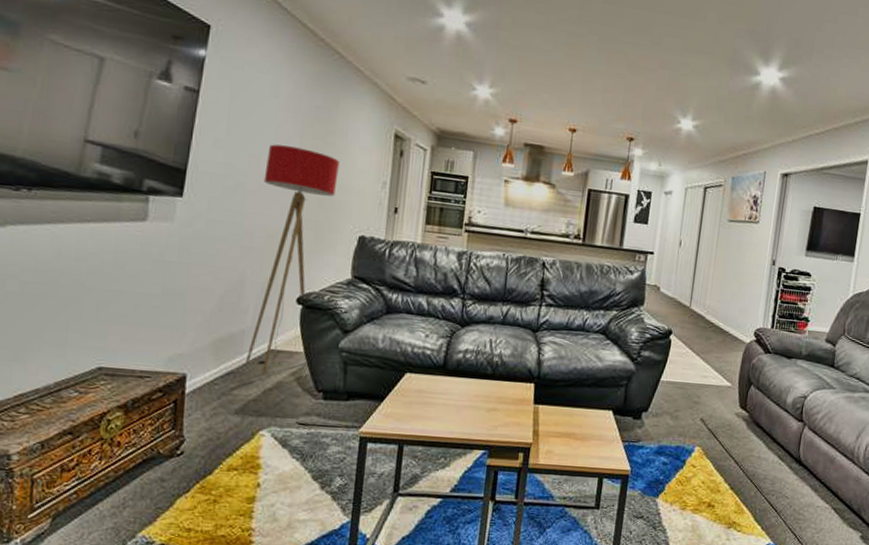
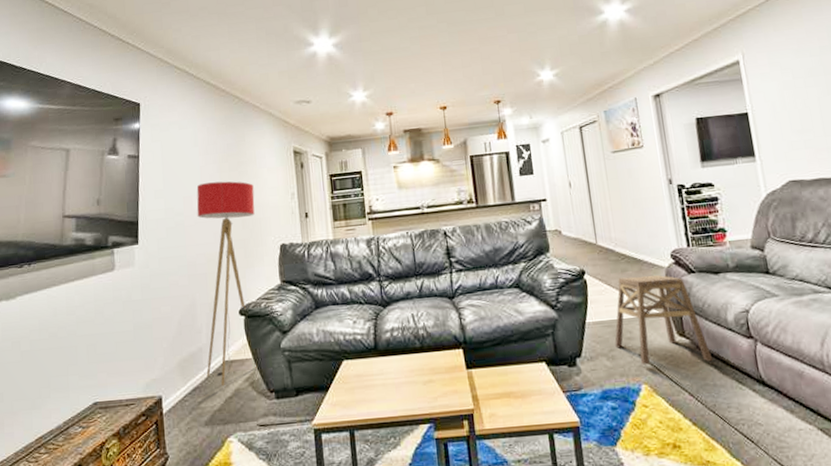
stool: none [681,344,764,435] -> present [615,275,713,365]

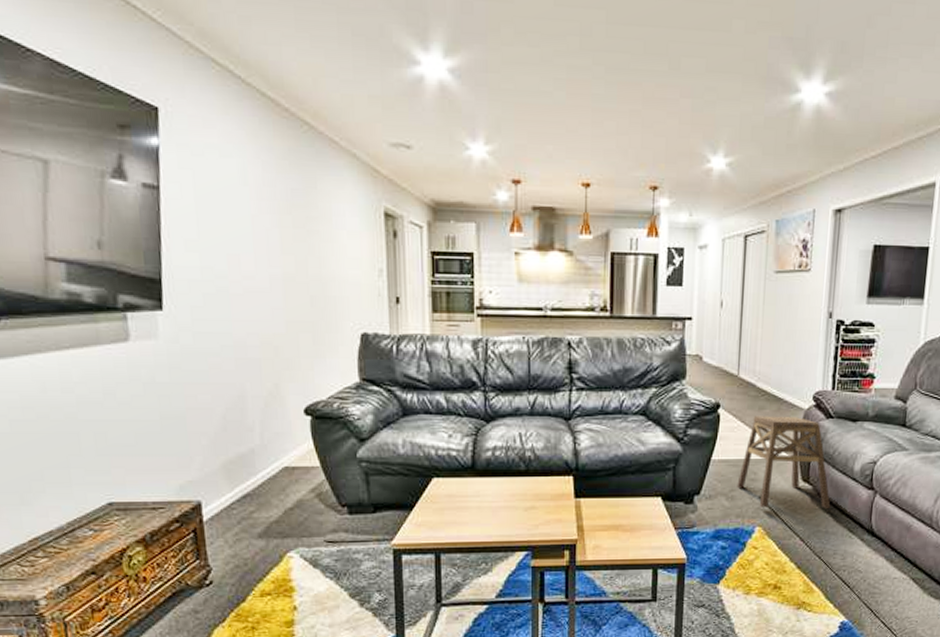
floor lamp: present [196,181,258,387] -> none [246,239,329,496]

